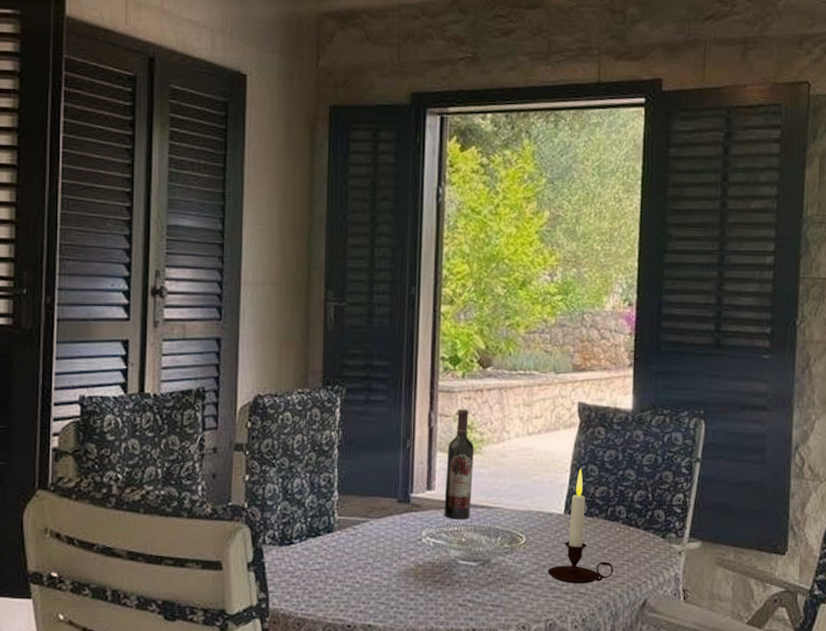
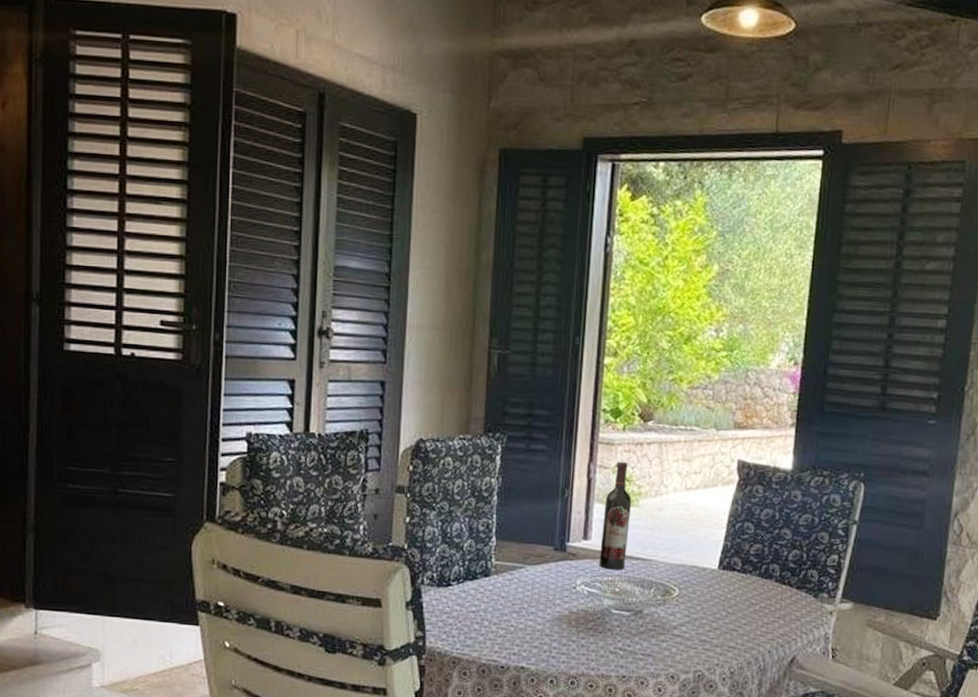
candle: present [547,468,614,583] -> none [698,525,764,638]

